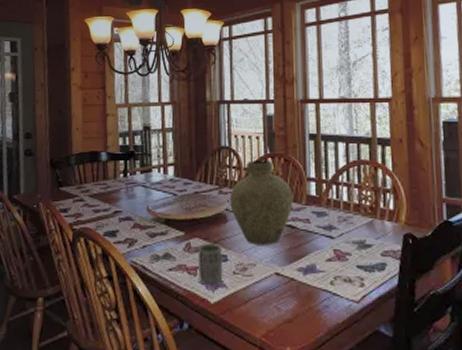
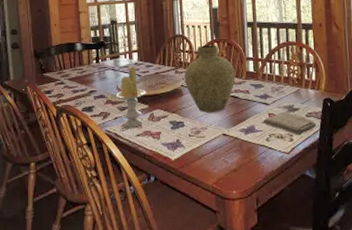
candle: none [146,183,183,260] -> present [116,66,146,128]
cup: present [198,244,223,285] -> none [160,114,181,146]
washcloth: none [328,248,395,280] -> present [264,112,317,136]

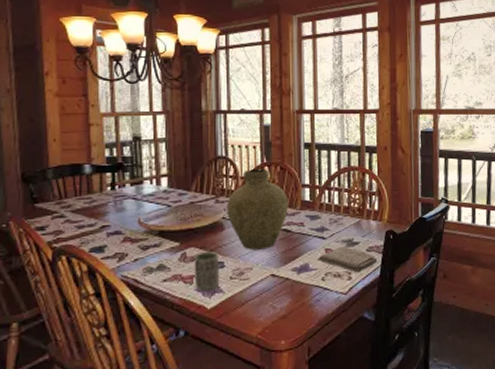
candle: present [116,66,146,128] -> none [137,194,178,272]
cup: none [160,114,181,146] -> present [194,252,220,292]

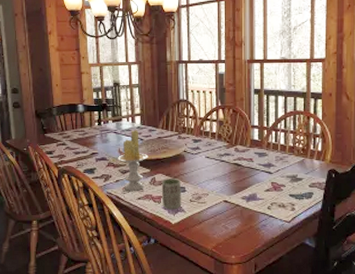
candle: none [137,194,178,272] -> present [118,130,149,191]
vase: present [227,168,288,250] -> none [188,110,239,179]
washcloth: present [320,246,378,273] -> none [266,181,320,205]

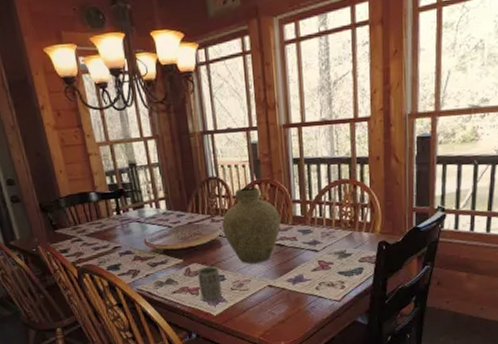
candle: present [118,130,149,191] -> none [145,216,180,285]
vase: none [188,110,239,179] -> present [222,186,281,264]

